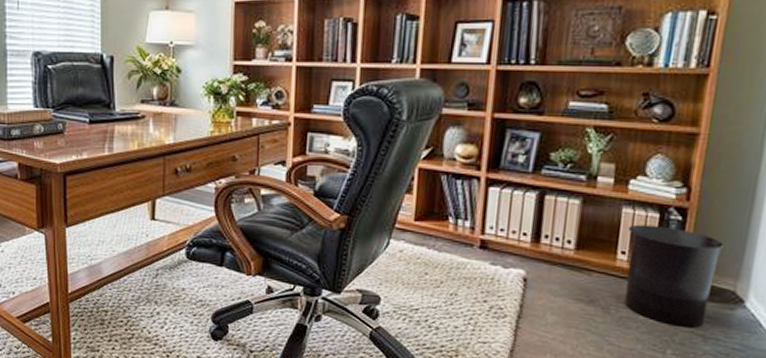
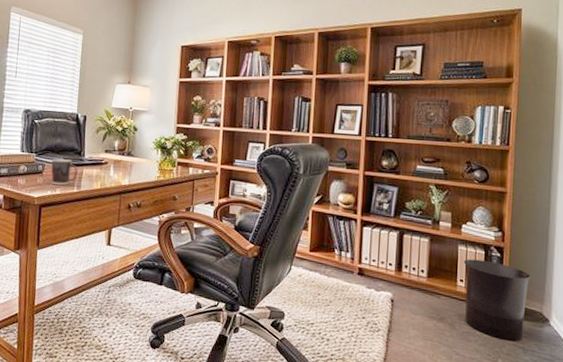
mug: none [73,114,108,148] -> present [51,158,78,186]

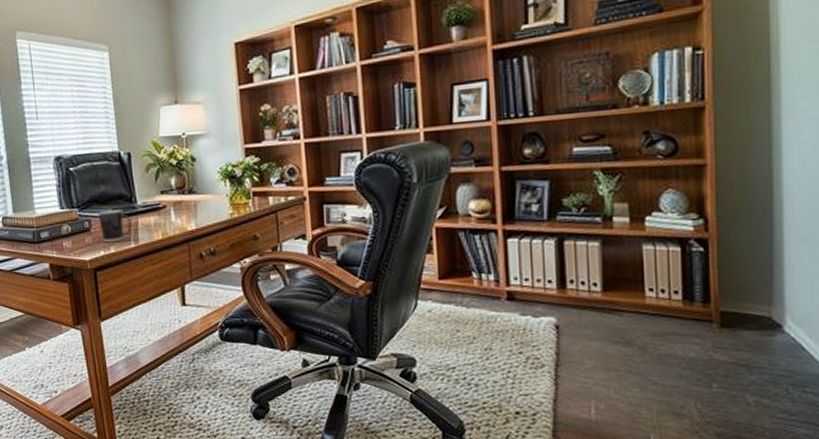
waste bin: present [463,259,530,341] -> none [651,259,750,358]

